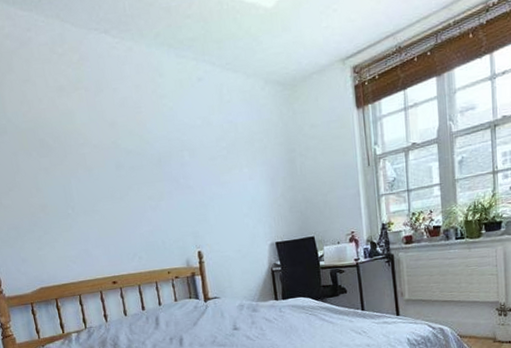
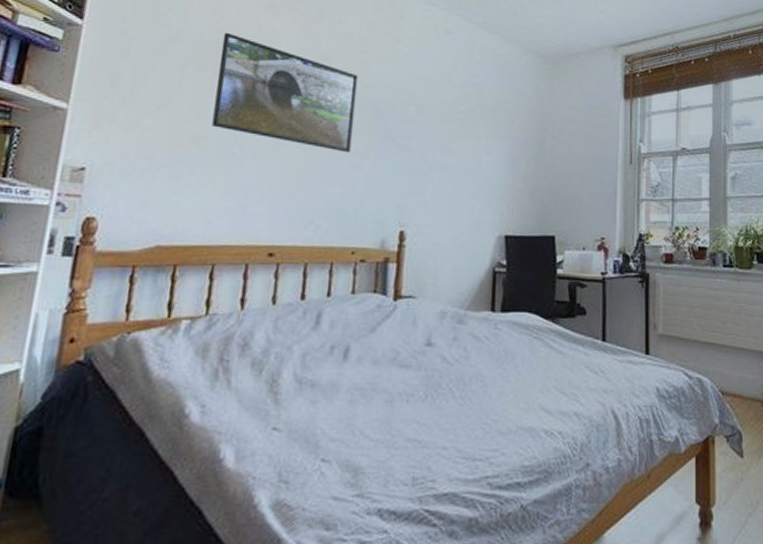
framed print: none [34,119,149,199] -> present [212,32,359,153]

